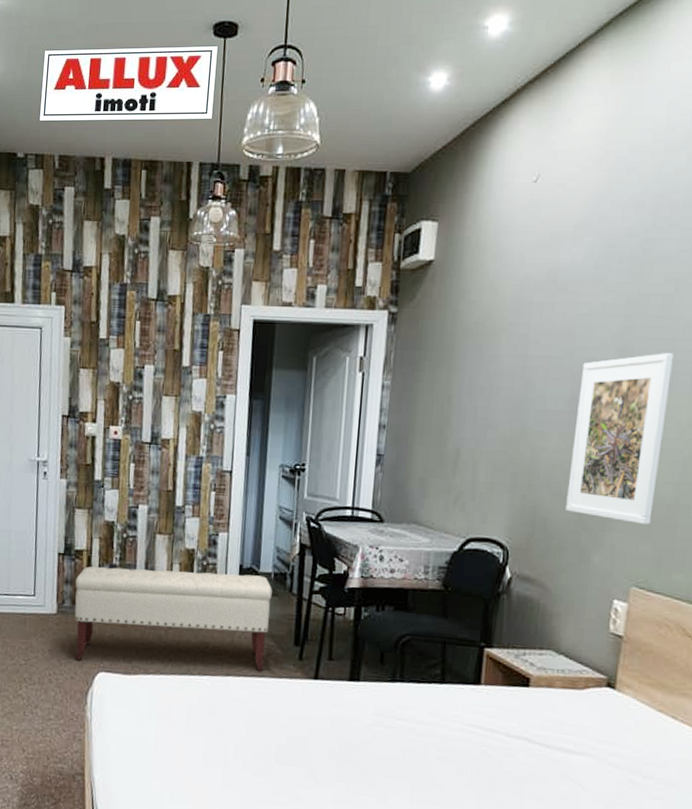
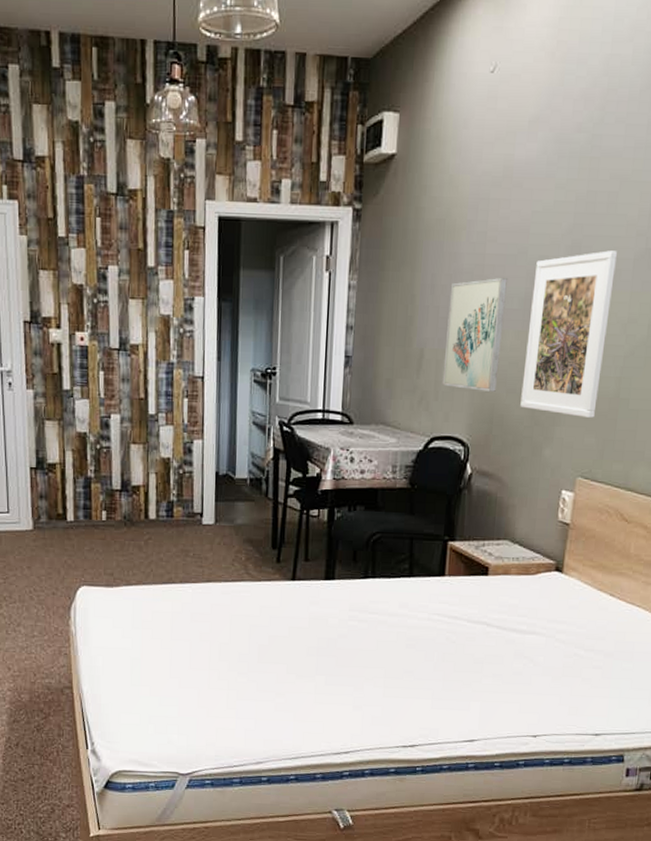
bench: present [74,566,272,671] -> none [50,480,249,576]
wall art: none [479,378,551,494] -> present [442,277,507,392]

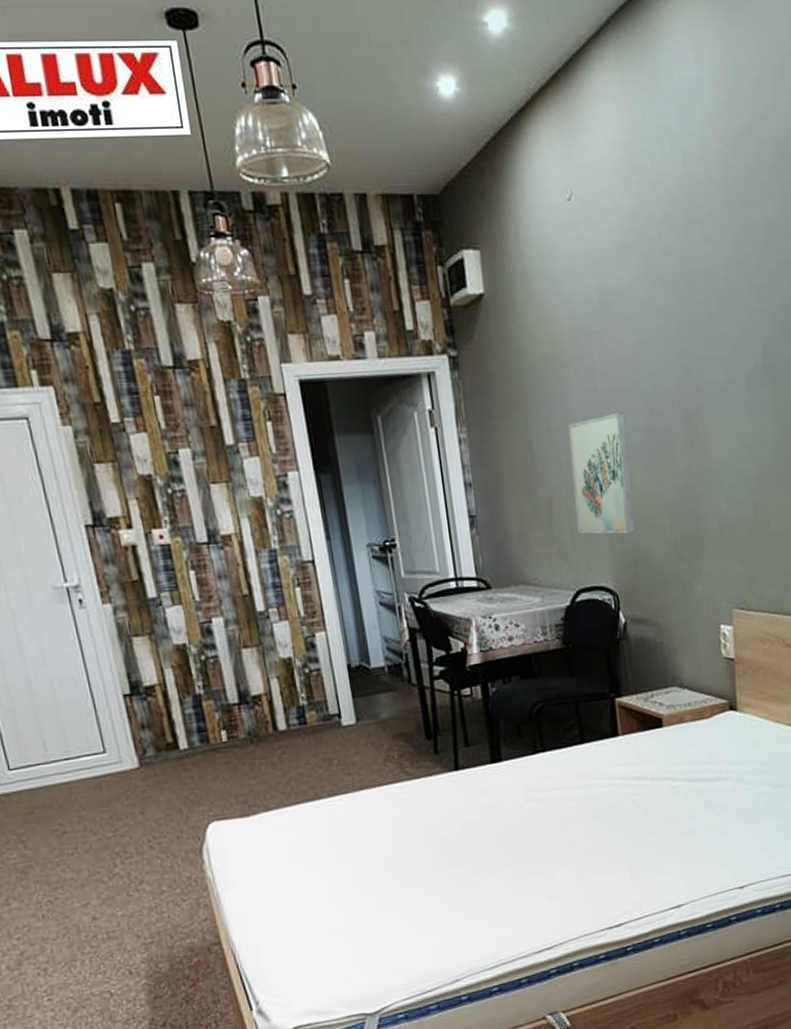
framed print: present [520,250,618,418] -> none [651,372,739,547]

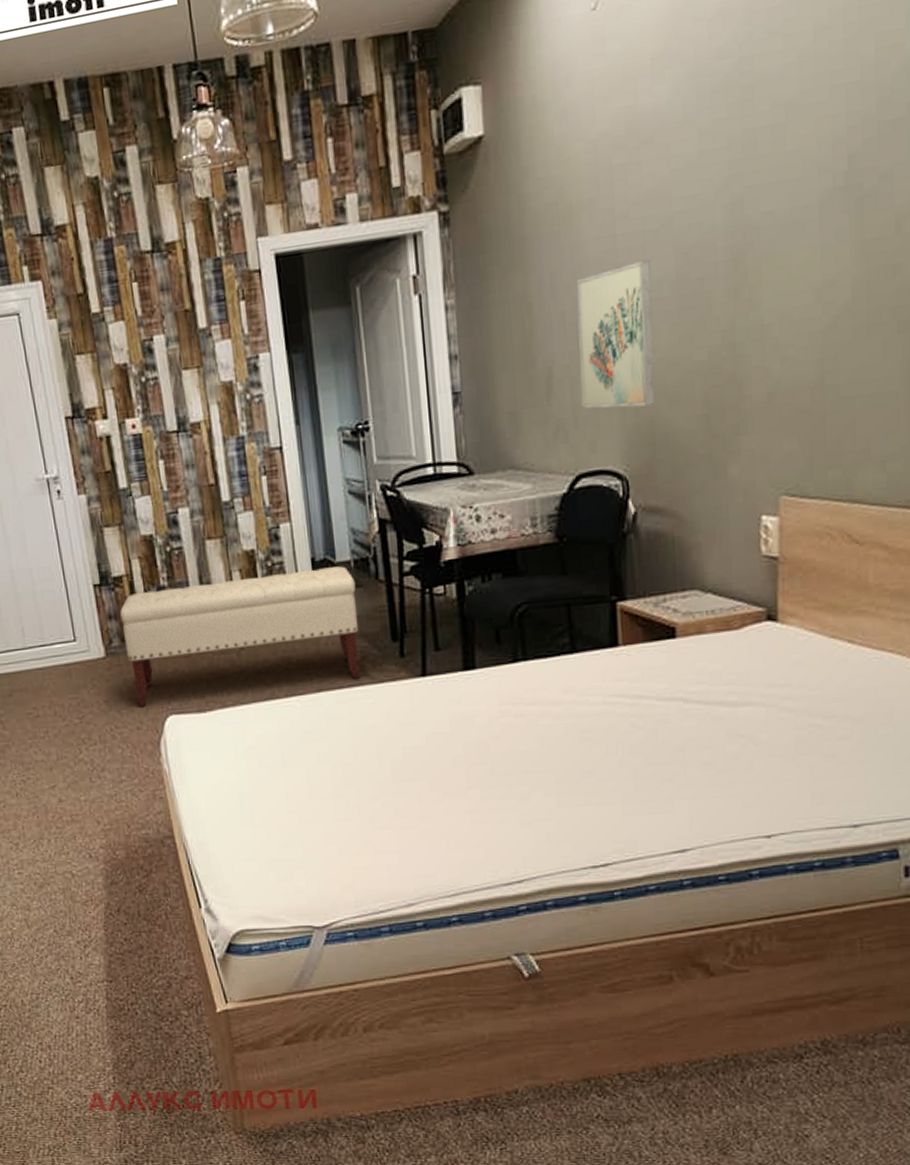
bench: none [154,672,399,815] -> present [120,566,360,706]

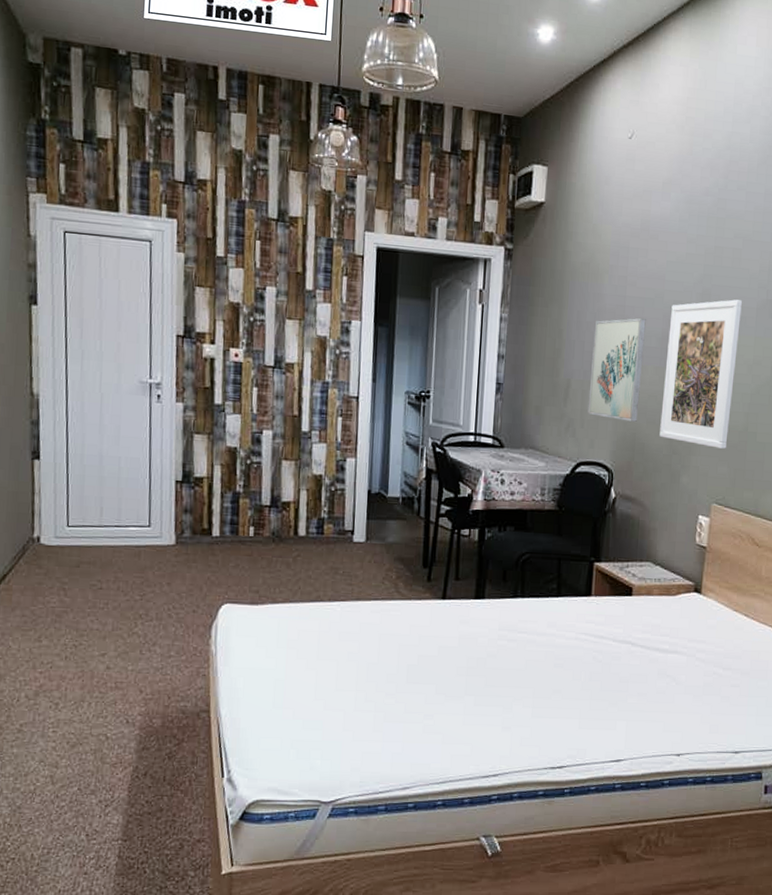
bench: present [120,566,360,706] -> none [195,494,401,594]
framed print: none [686,198,796,420] -> present [659,299,743,449]

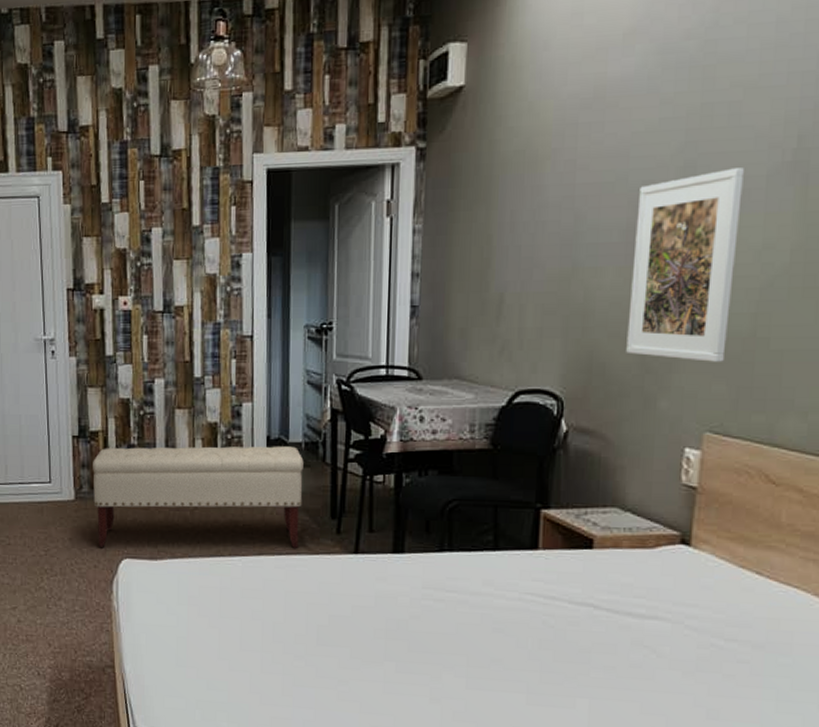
bench: none [195,494,401,594] -> present [93,446,304,548]
wall art: present [587,317,646,422] -> none [527,208,604,337]

